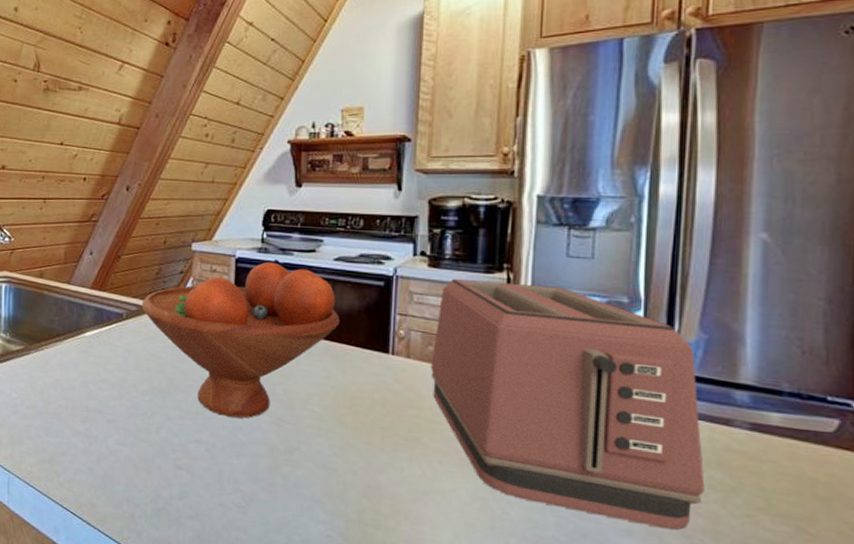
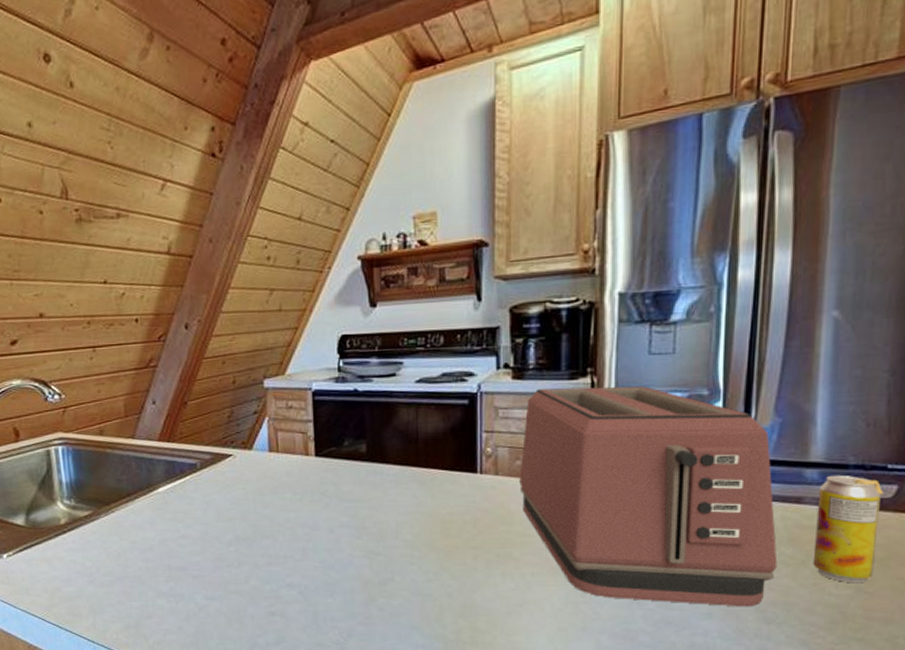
fruit bowl: present [141,261,340,418] -> none [215,391,426,557]
beverage can: none [744,400,824,522] -> present [812,474,884,584]

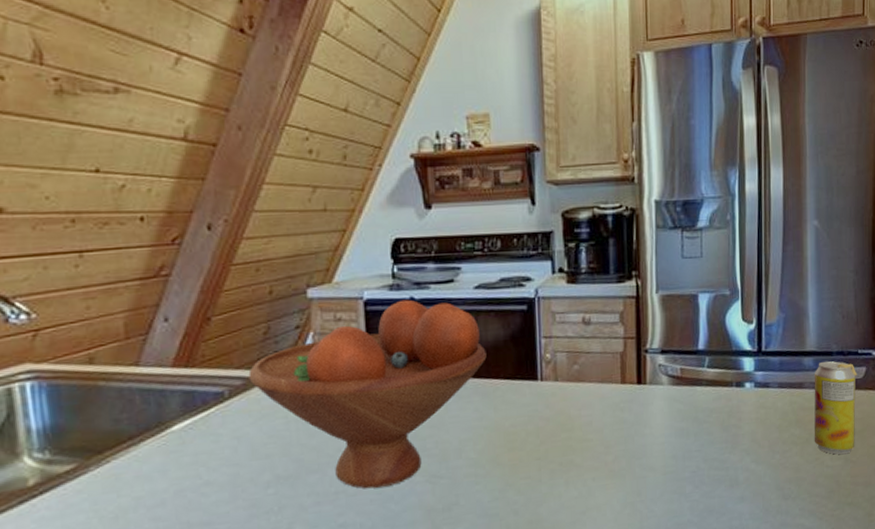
fruit bowl: none [215,391,426,557] -> present [248,299,487,489]
toaster: present [519,386,778,607] -> none [577,288,789,494]

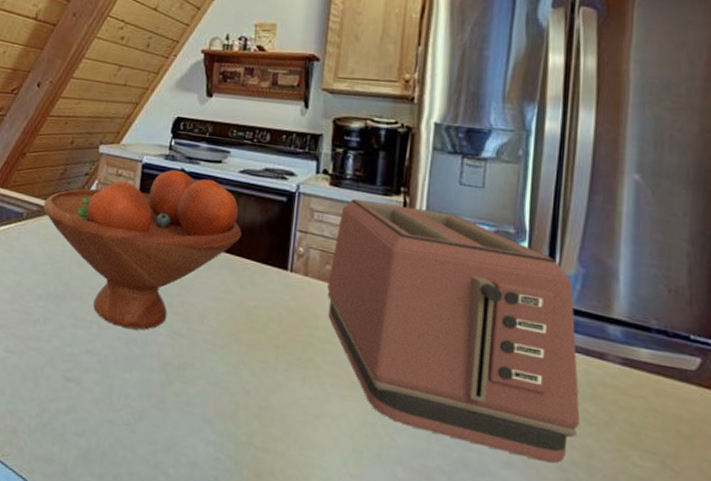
toaster: none [577,288,789,494] -> present [327,199,580,463]
beverage can: present [814,361,857,455] -> none [616,335,687,459]

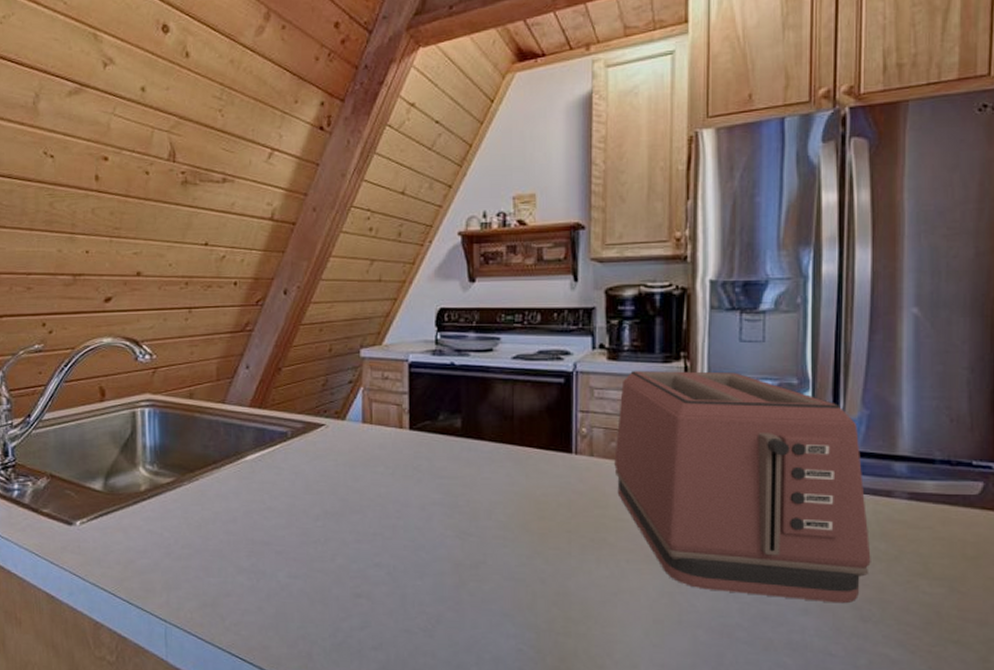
fruit bowl: present [43,169,242,330] -> none [308,364,521,535]

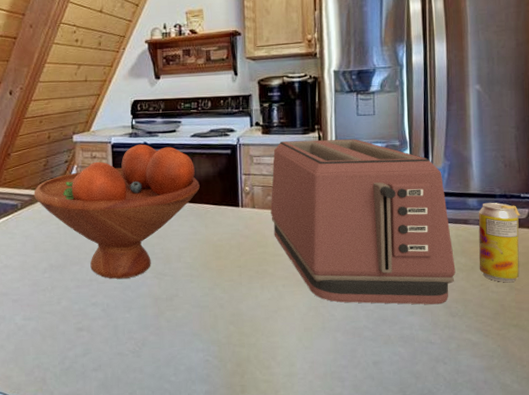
fruit bowl: none [308,364,521,535] -> present [33,144,200,279]
beverage can: none [905,469,971,582] -> present [478,202,521,283]

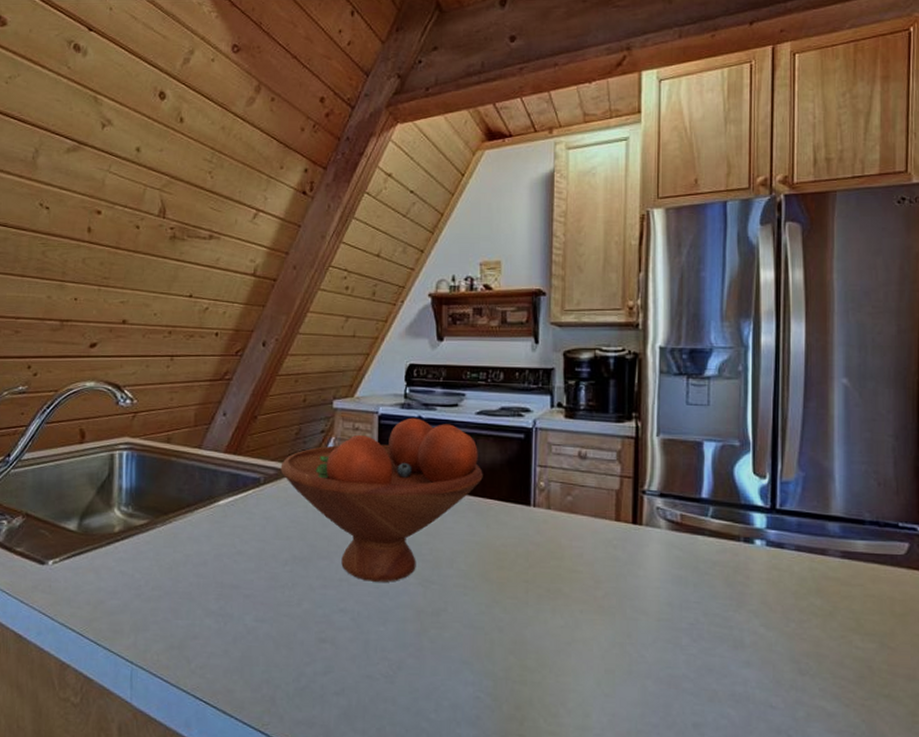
toaster: present [270,139,456,305] -> none [570,429,808,657]
beverage can: present [478,202,521,283] -> none [839,529,898,638]

